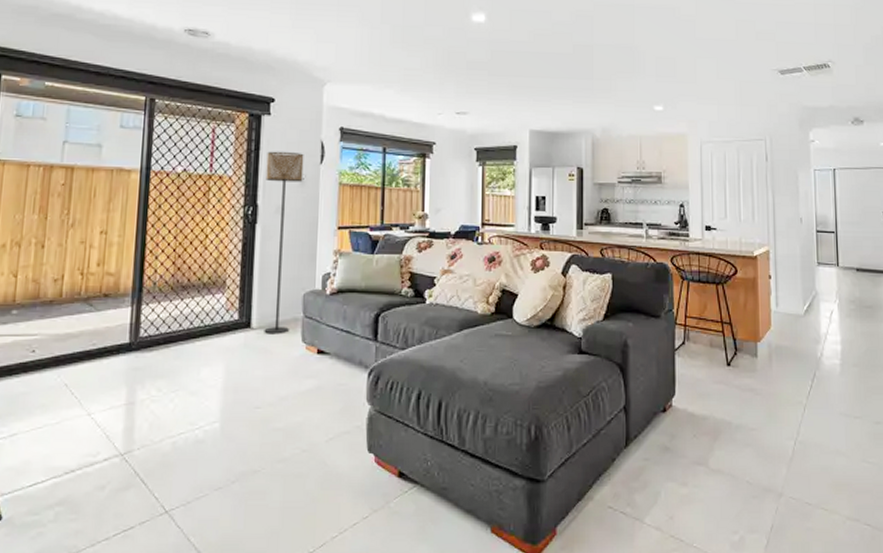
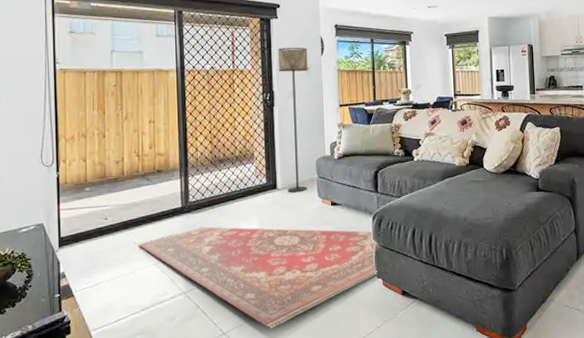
area rug: none [70,370,369,509] -> present [139,226,378,328]

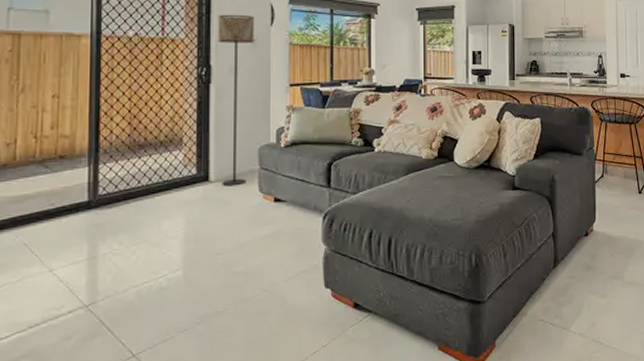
area rug: present [139,226,378,328] -> none [30,225,326,349]

